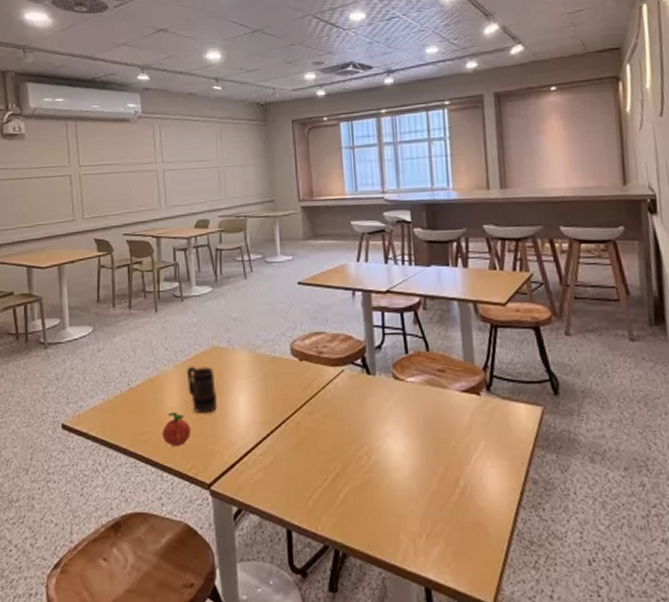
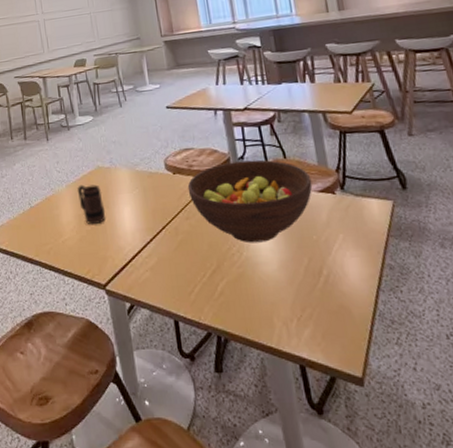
apple: present [162,413,192,446] -> none [60,225,86,254]
fruit bowl: none [315,350,456,446] -> present [187,159,313,243]

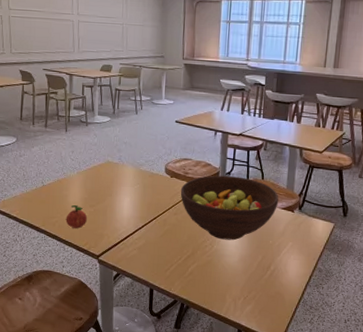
apple: none [60,225,86,254] -> present [66,205,88,229]
mug: present [78,184,106,225] -> none [87,173,109,208]

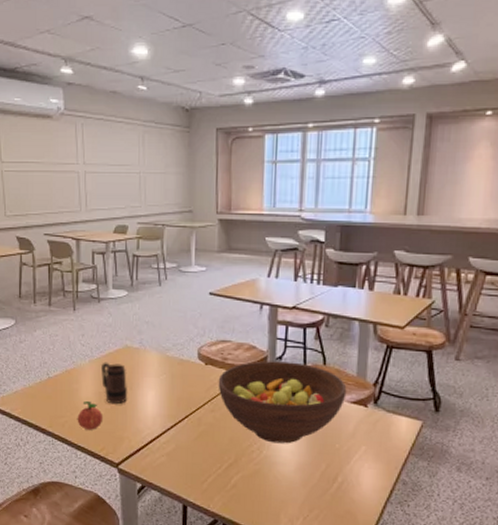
mug: none [87,173,109,208] -> present [101,362,128,405]

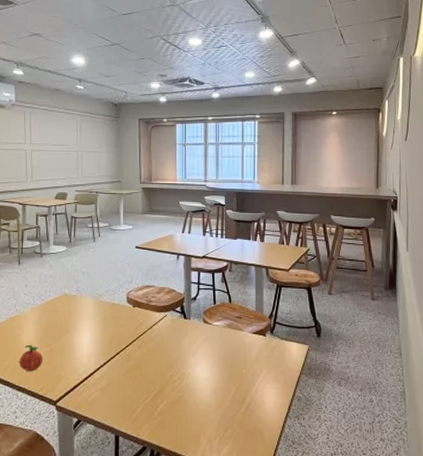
mug: present [101,362,128,405] -> none [42,308,66,346]
fruit bowl: present [218,361,347,444] -> none [144,301,249,372]

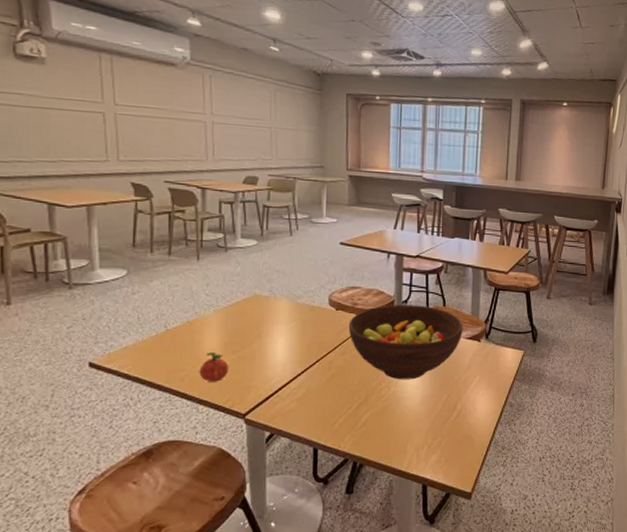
fruit bowl: none [144,301,249,372] -> present [348,304,463,380]

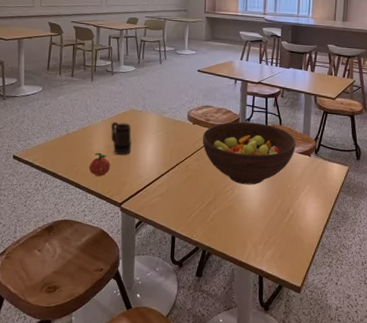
mug: none [227,311,257,354] -> present [111,121,132,155]

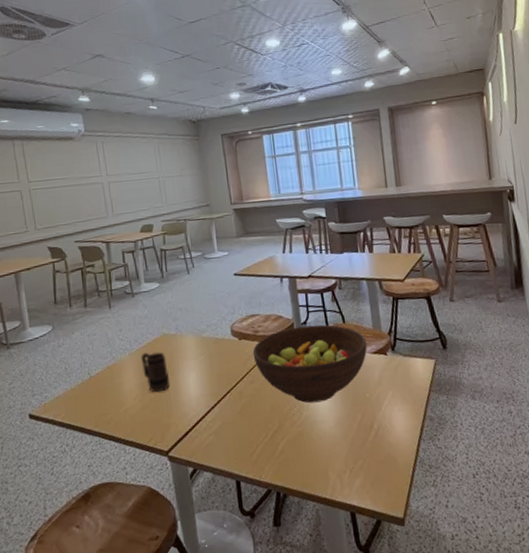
apple: present [89,153,111,176] -> none [122,394,149,423]

